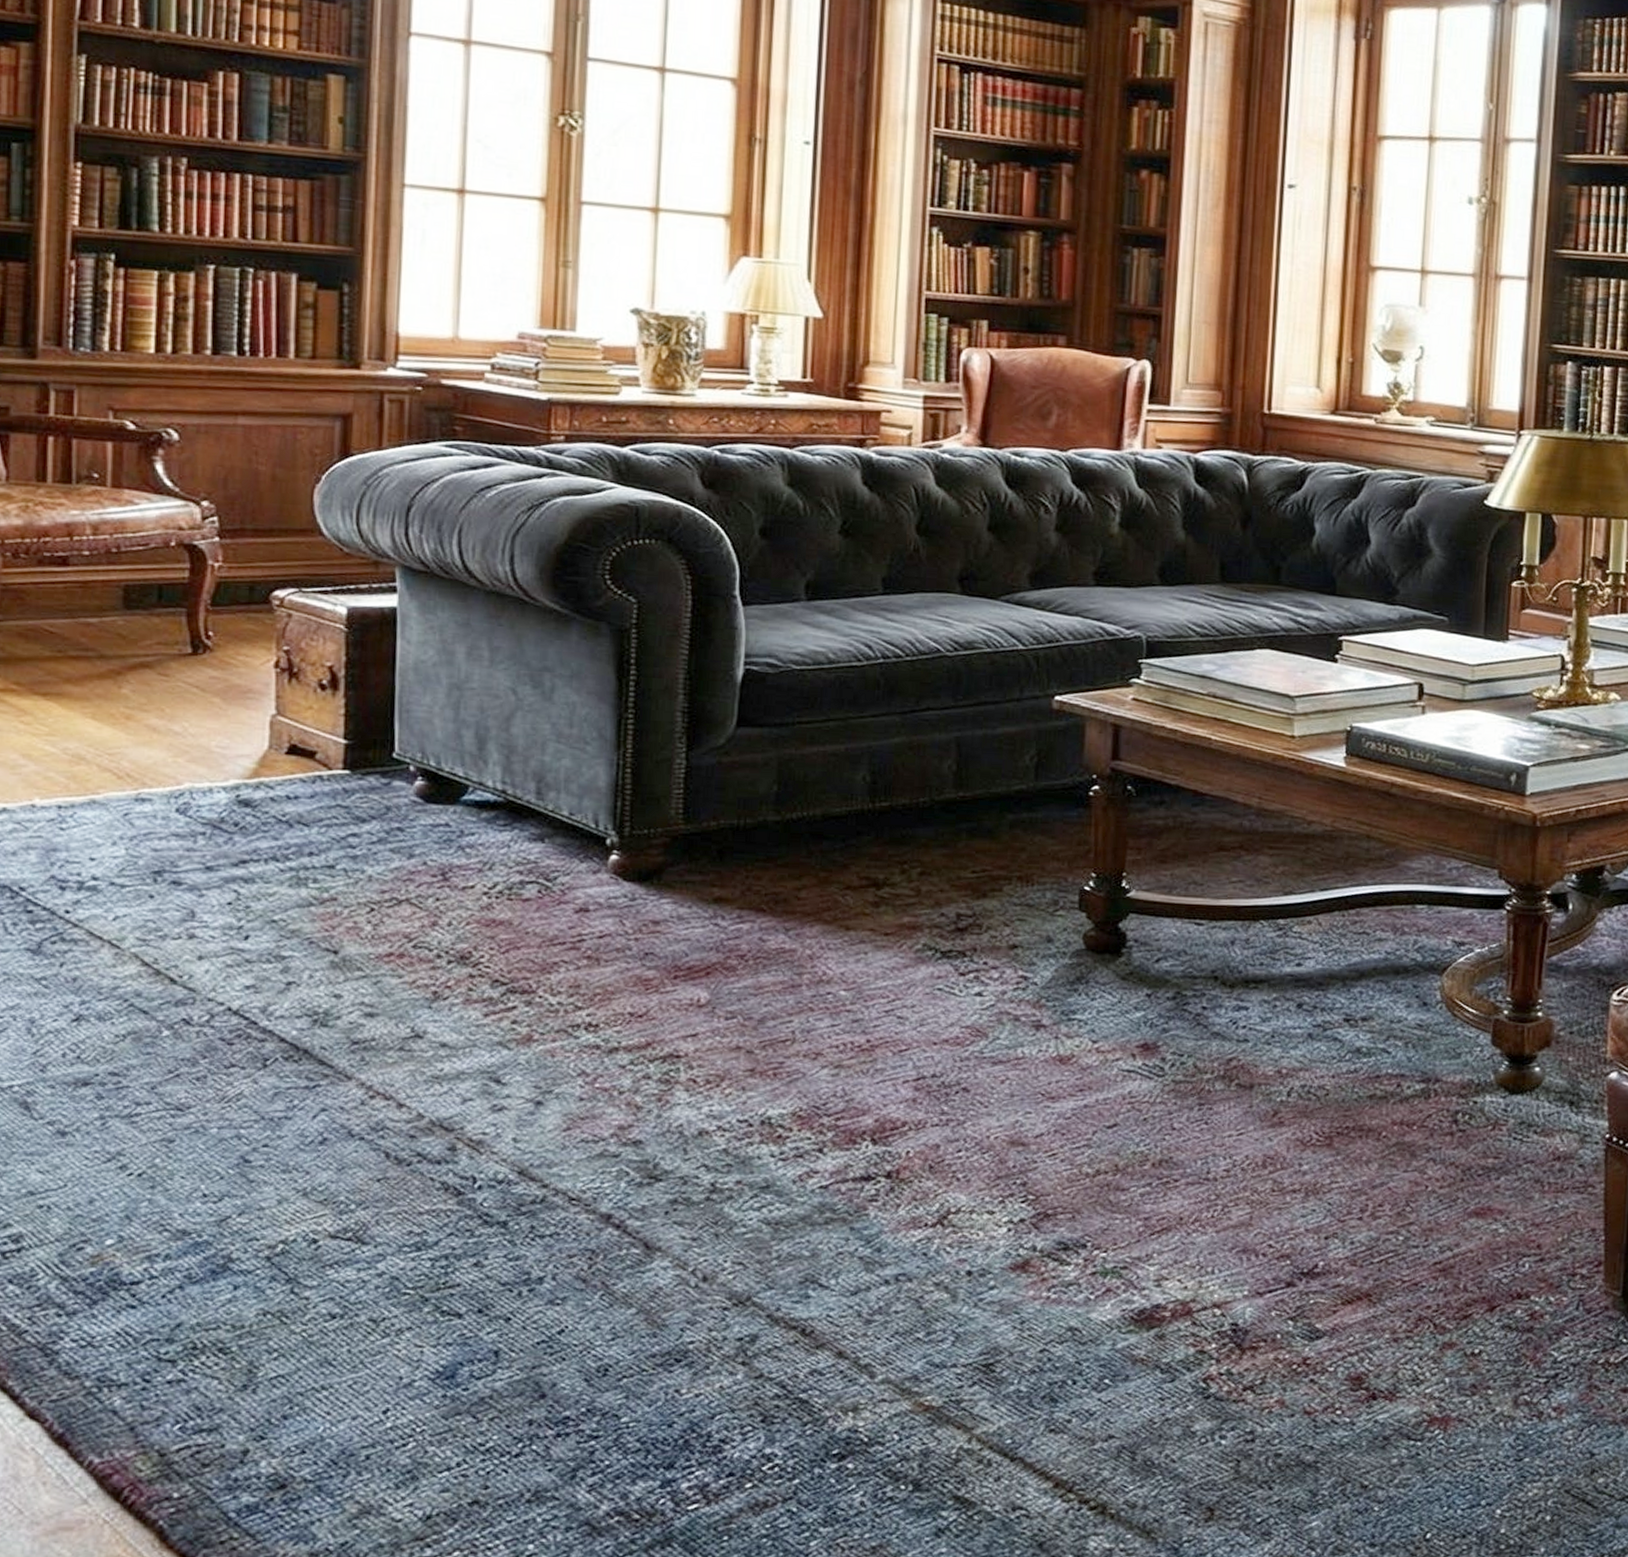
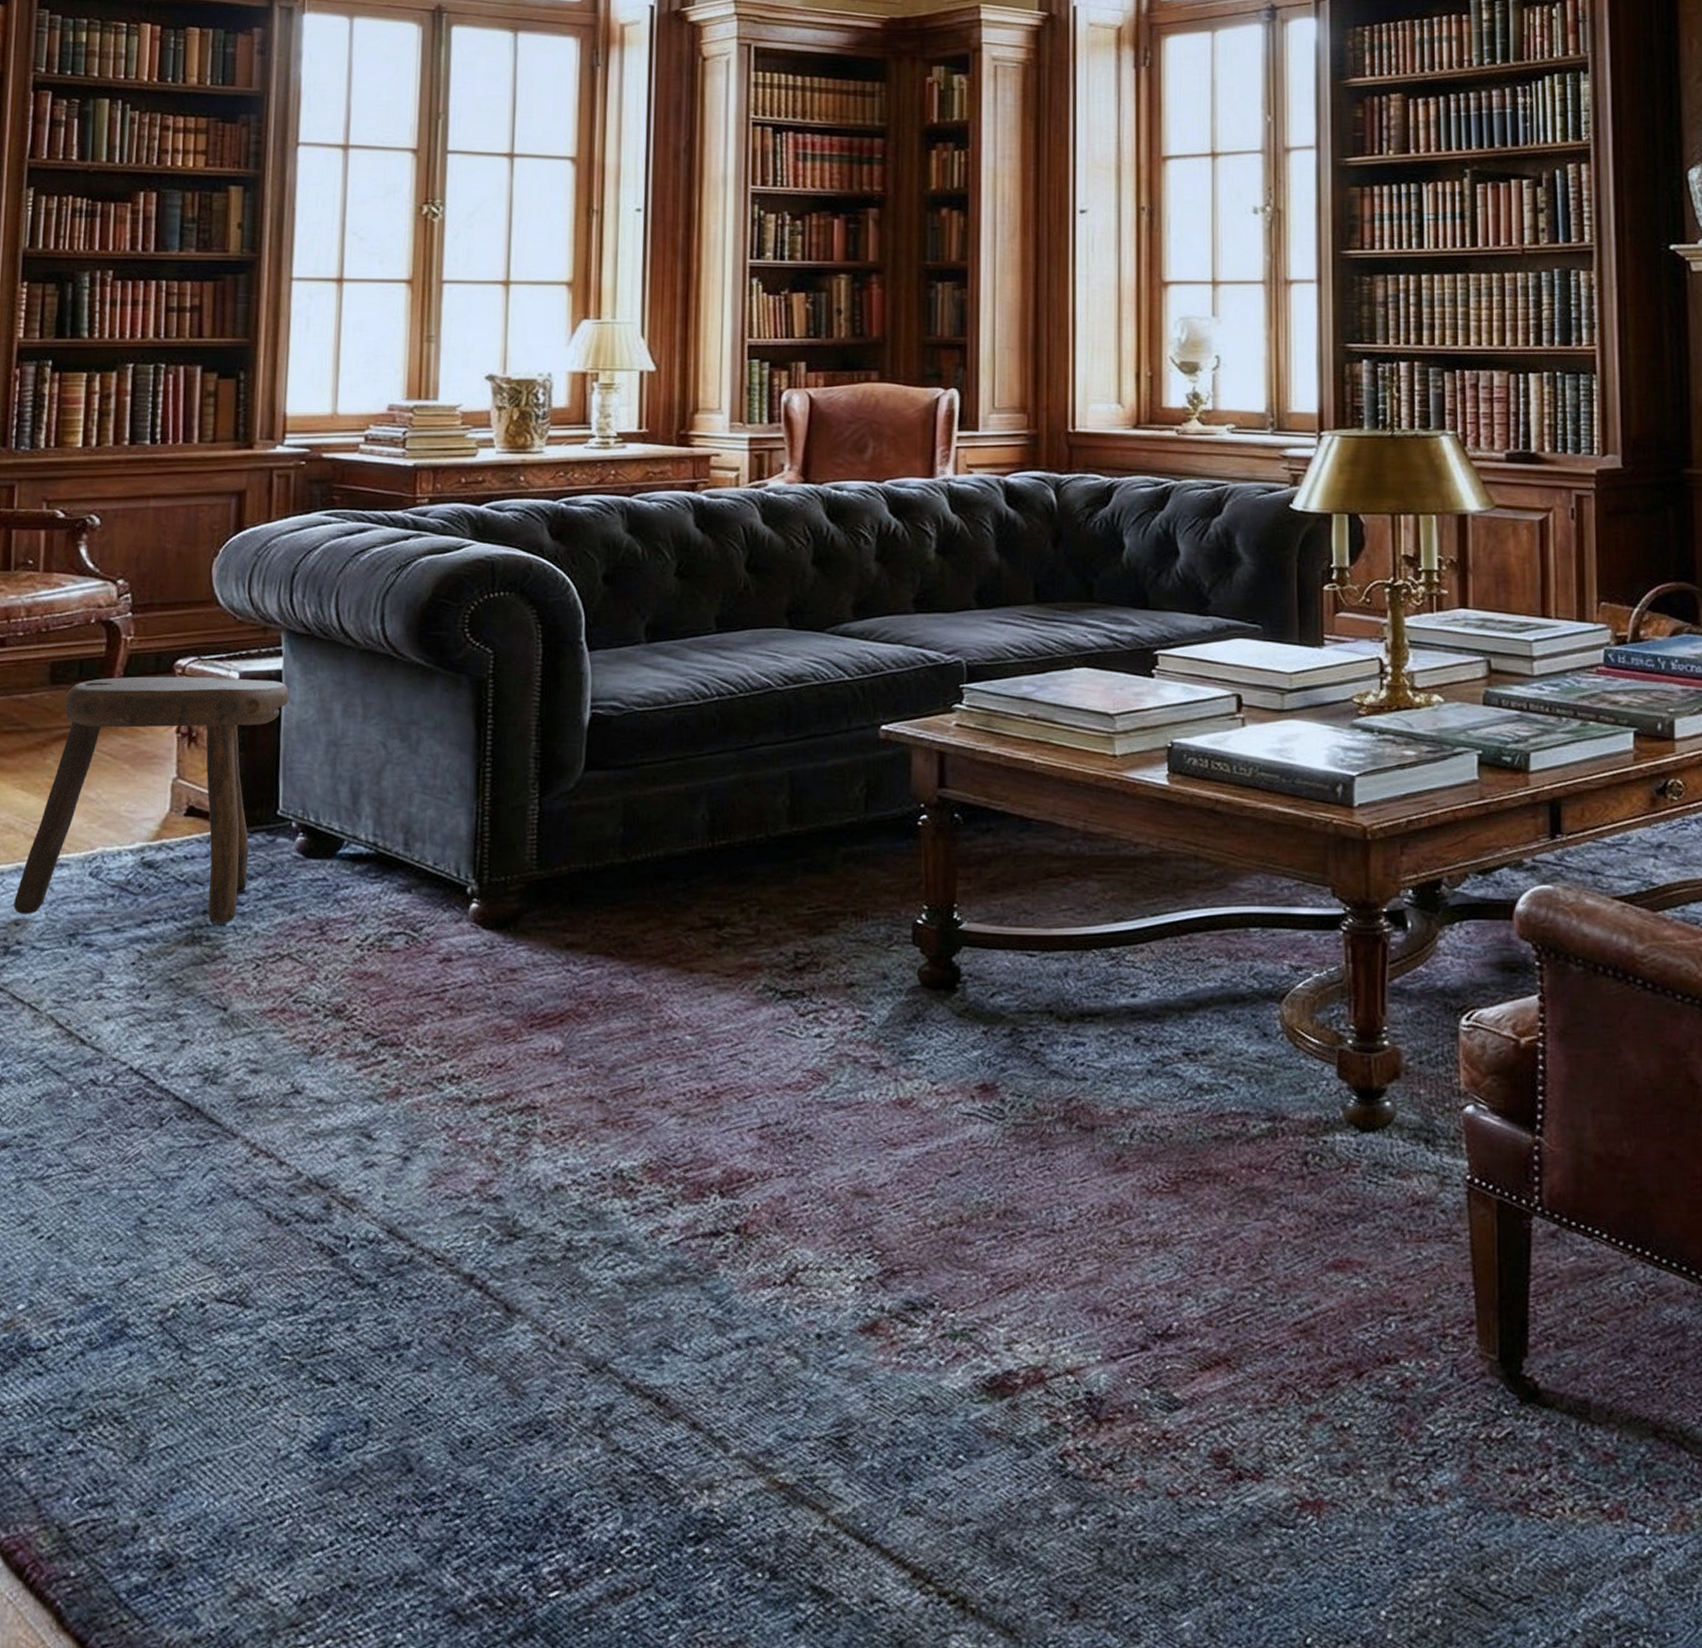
stool: none [87,605,406,868] -> present [14,676,290,925]

